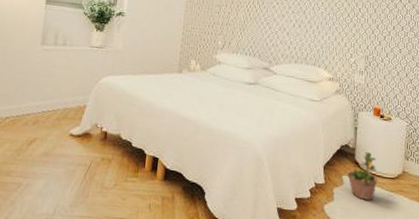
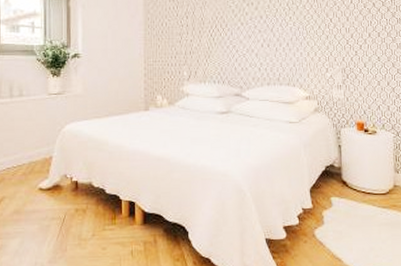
potted plant: present [346,148,378,201] -> none [335,166,369,220]

